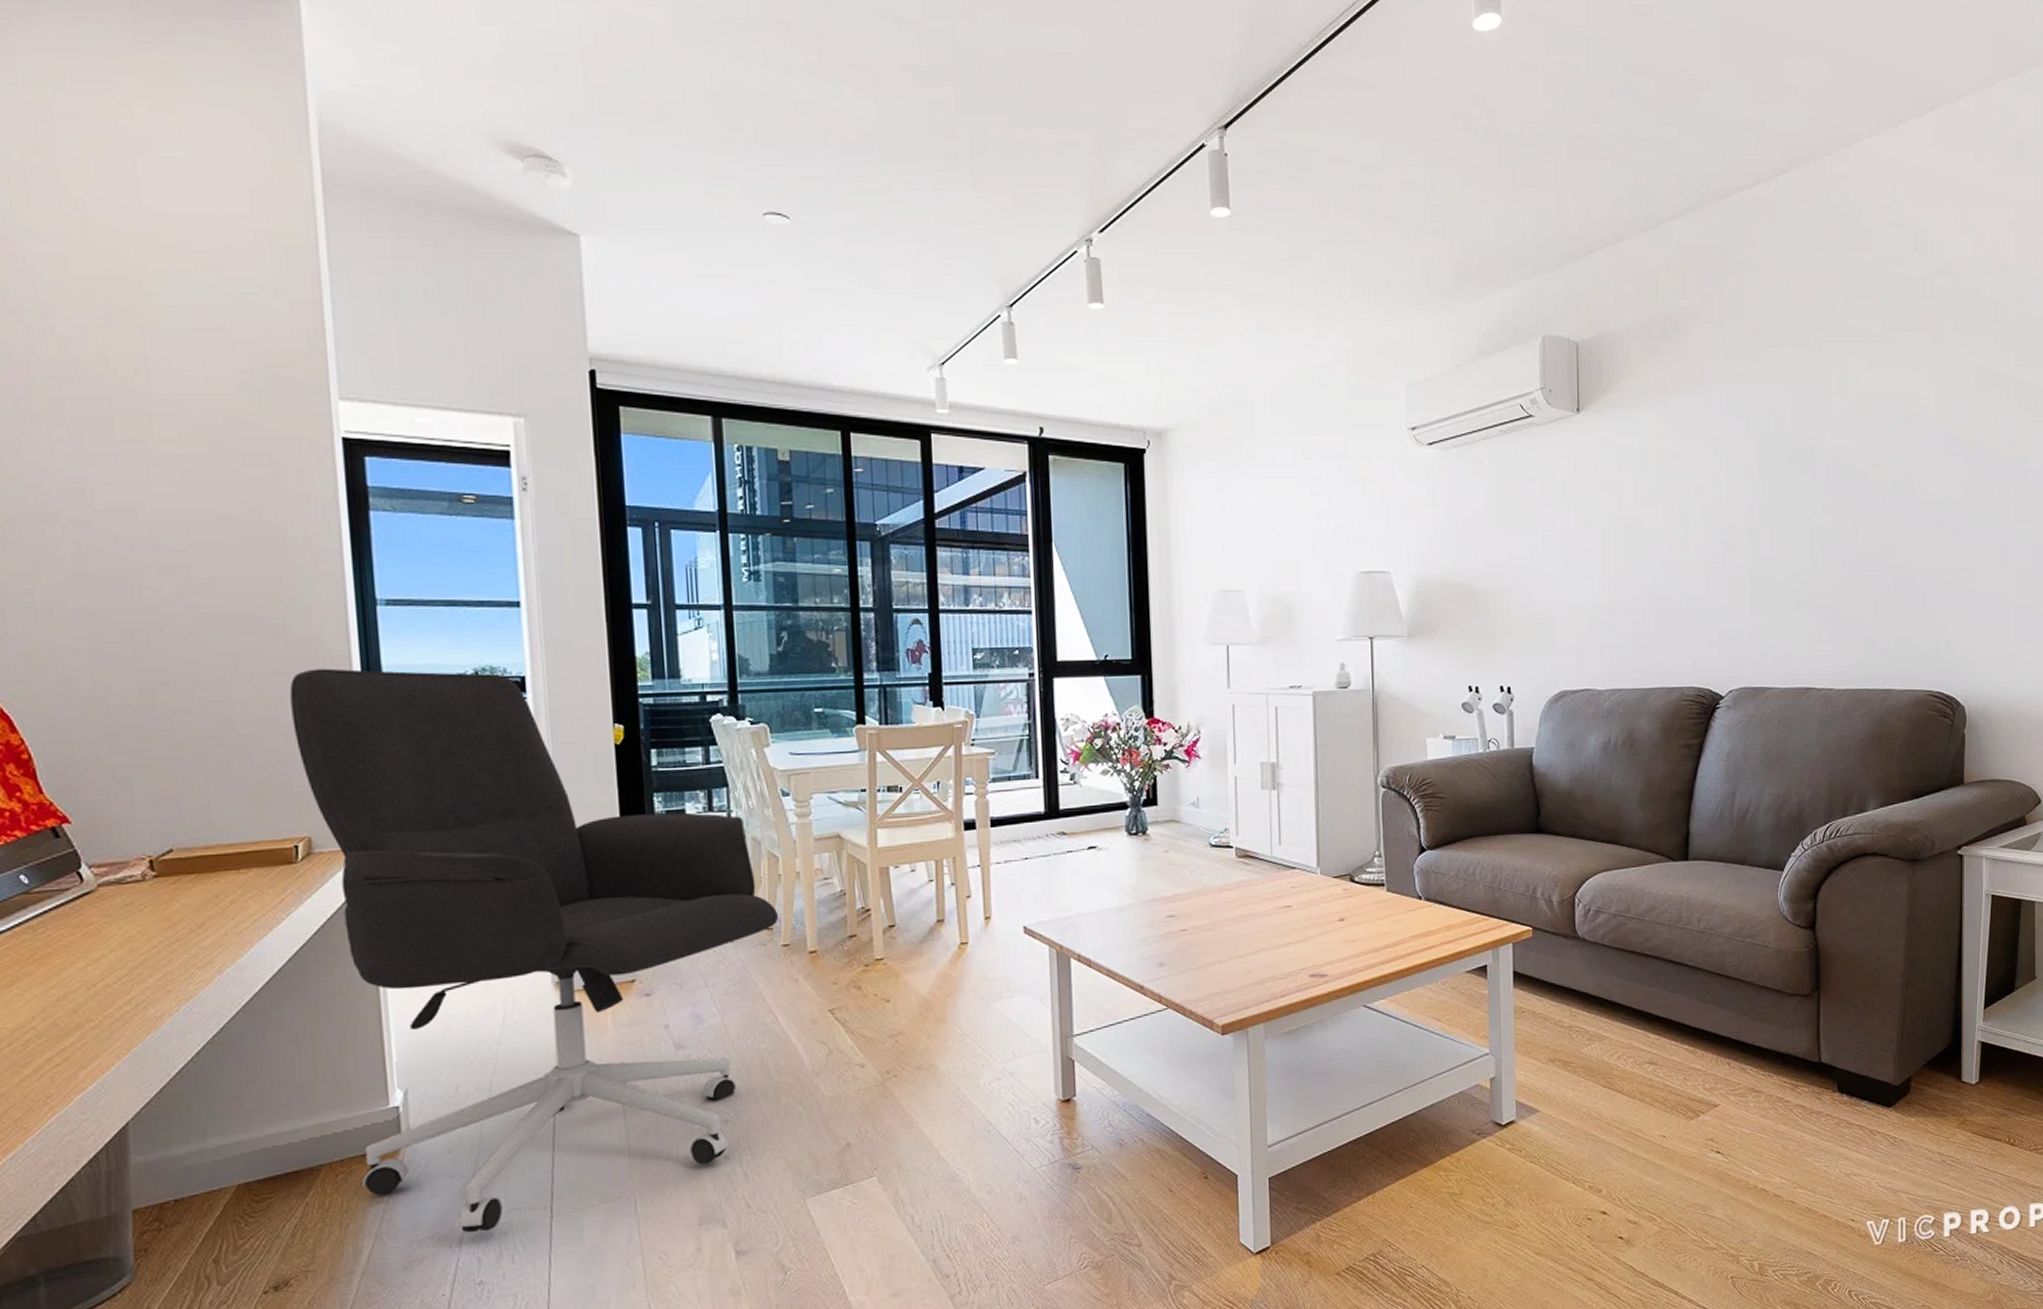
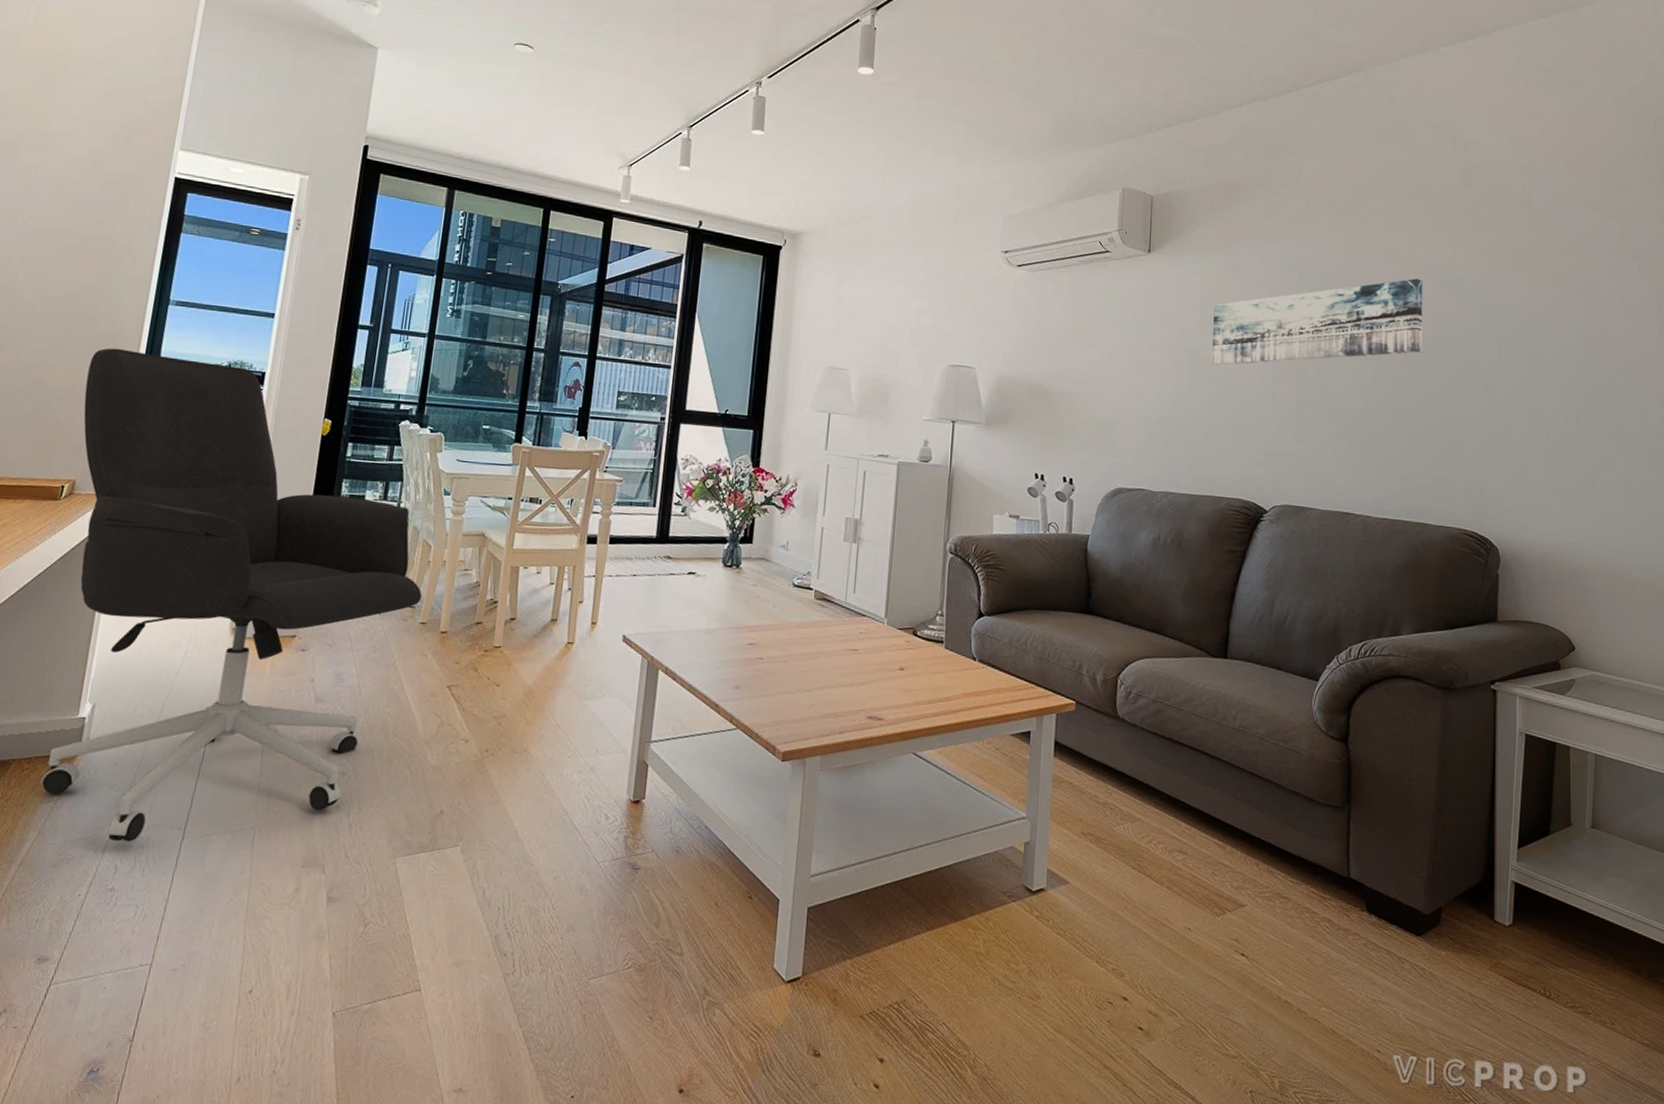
wall art: none [1655,413,1884,538] -> present [1212,278,1423,366]

